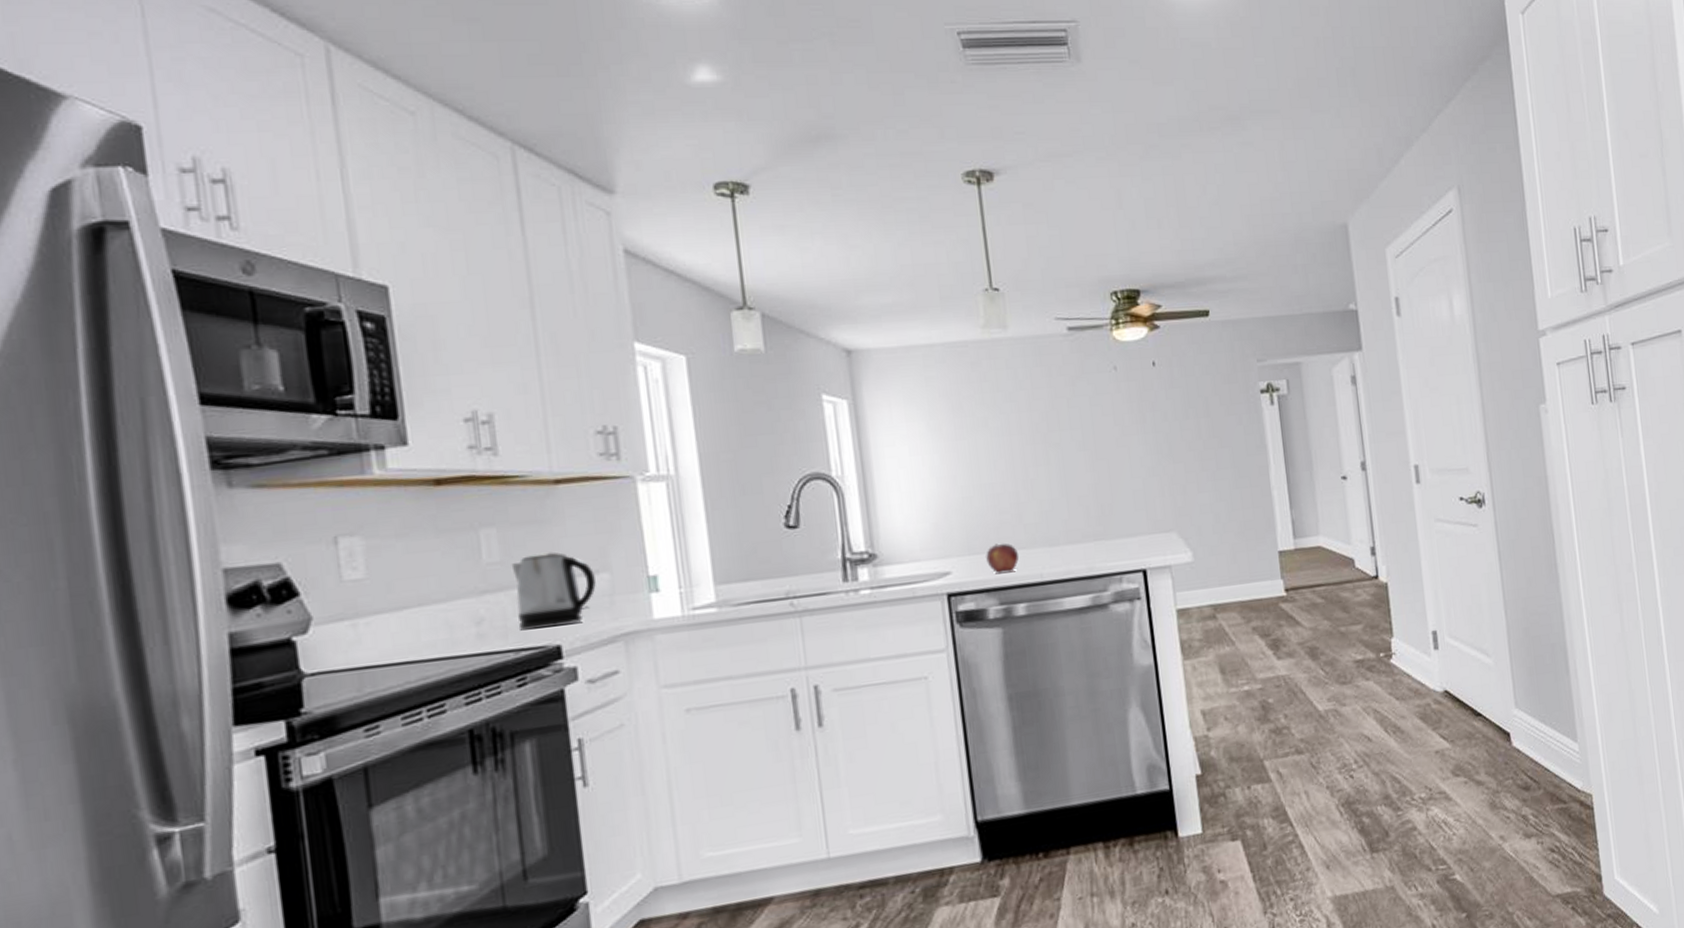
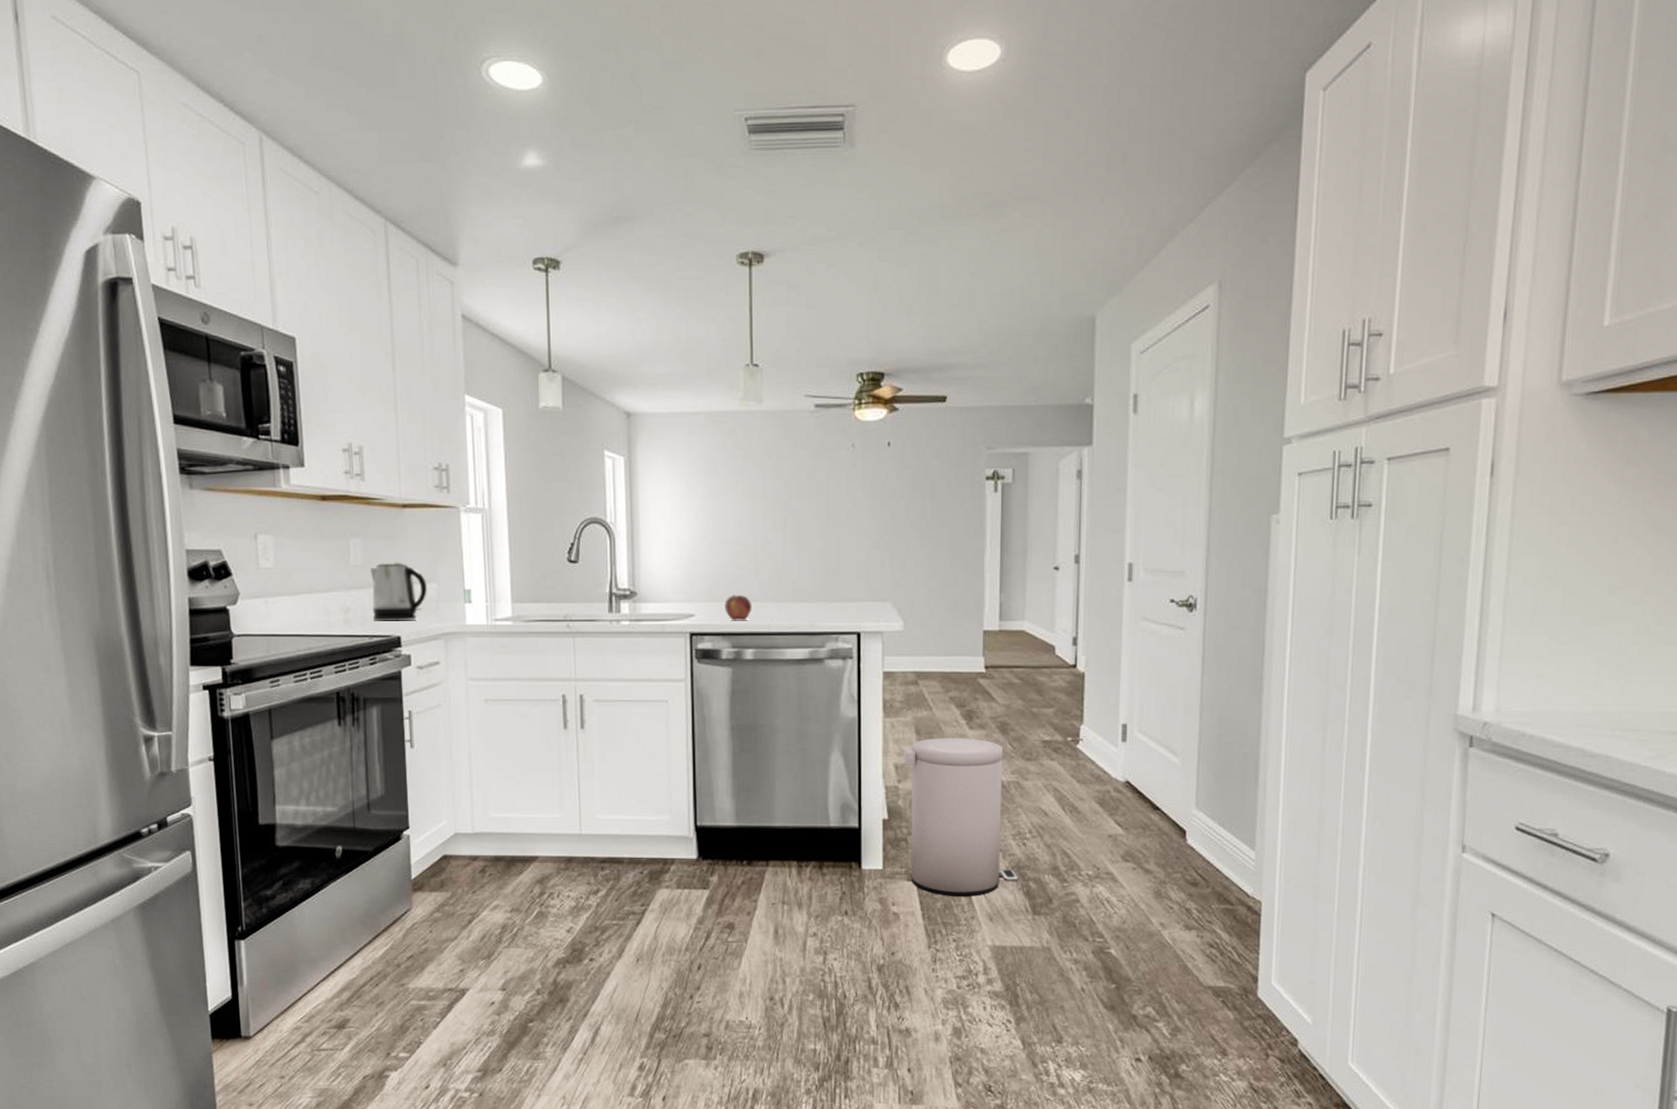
pedal bin: none [1209,669,1351,851] -> present [903,737,1018,896]

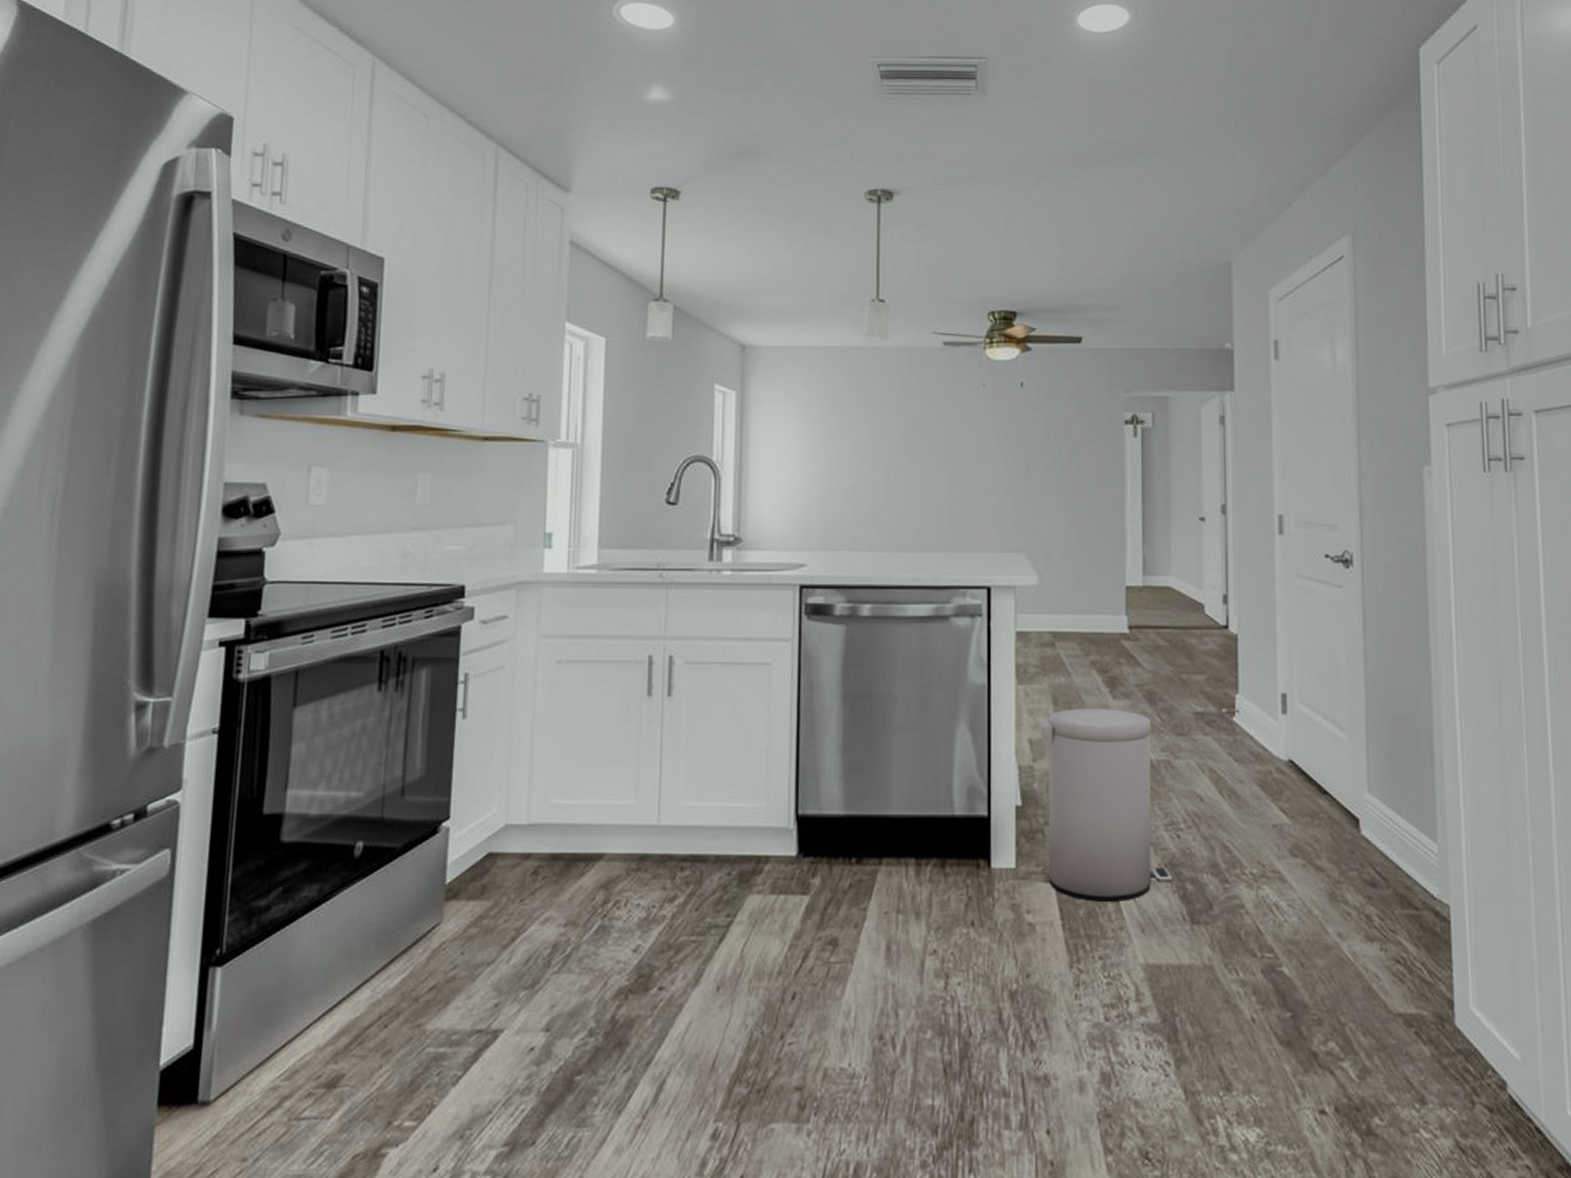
kettle: present [370,562,427,621] -> none [435,500,502,568]
fruit: present [725,594,753,621] -> none [840,542,871,573]

